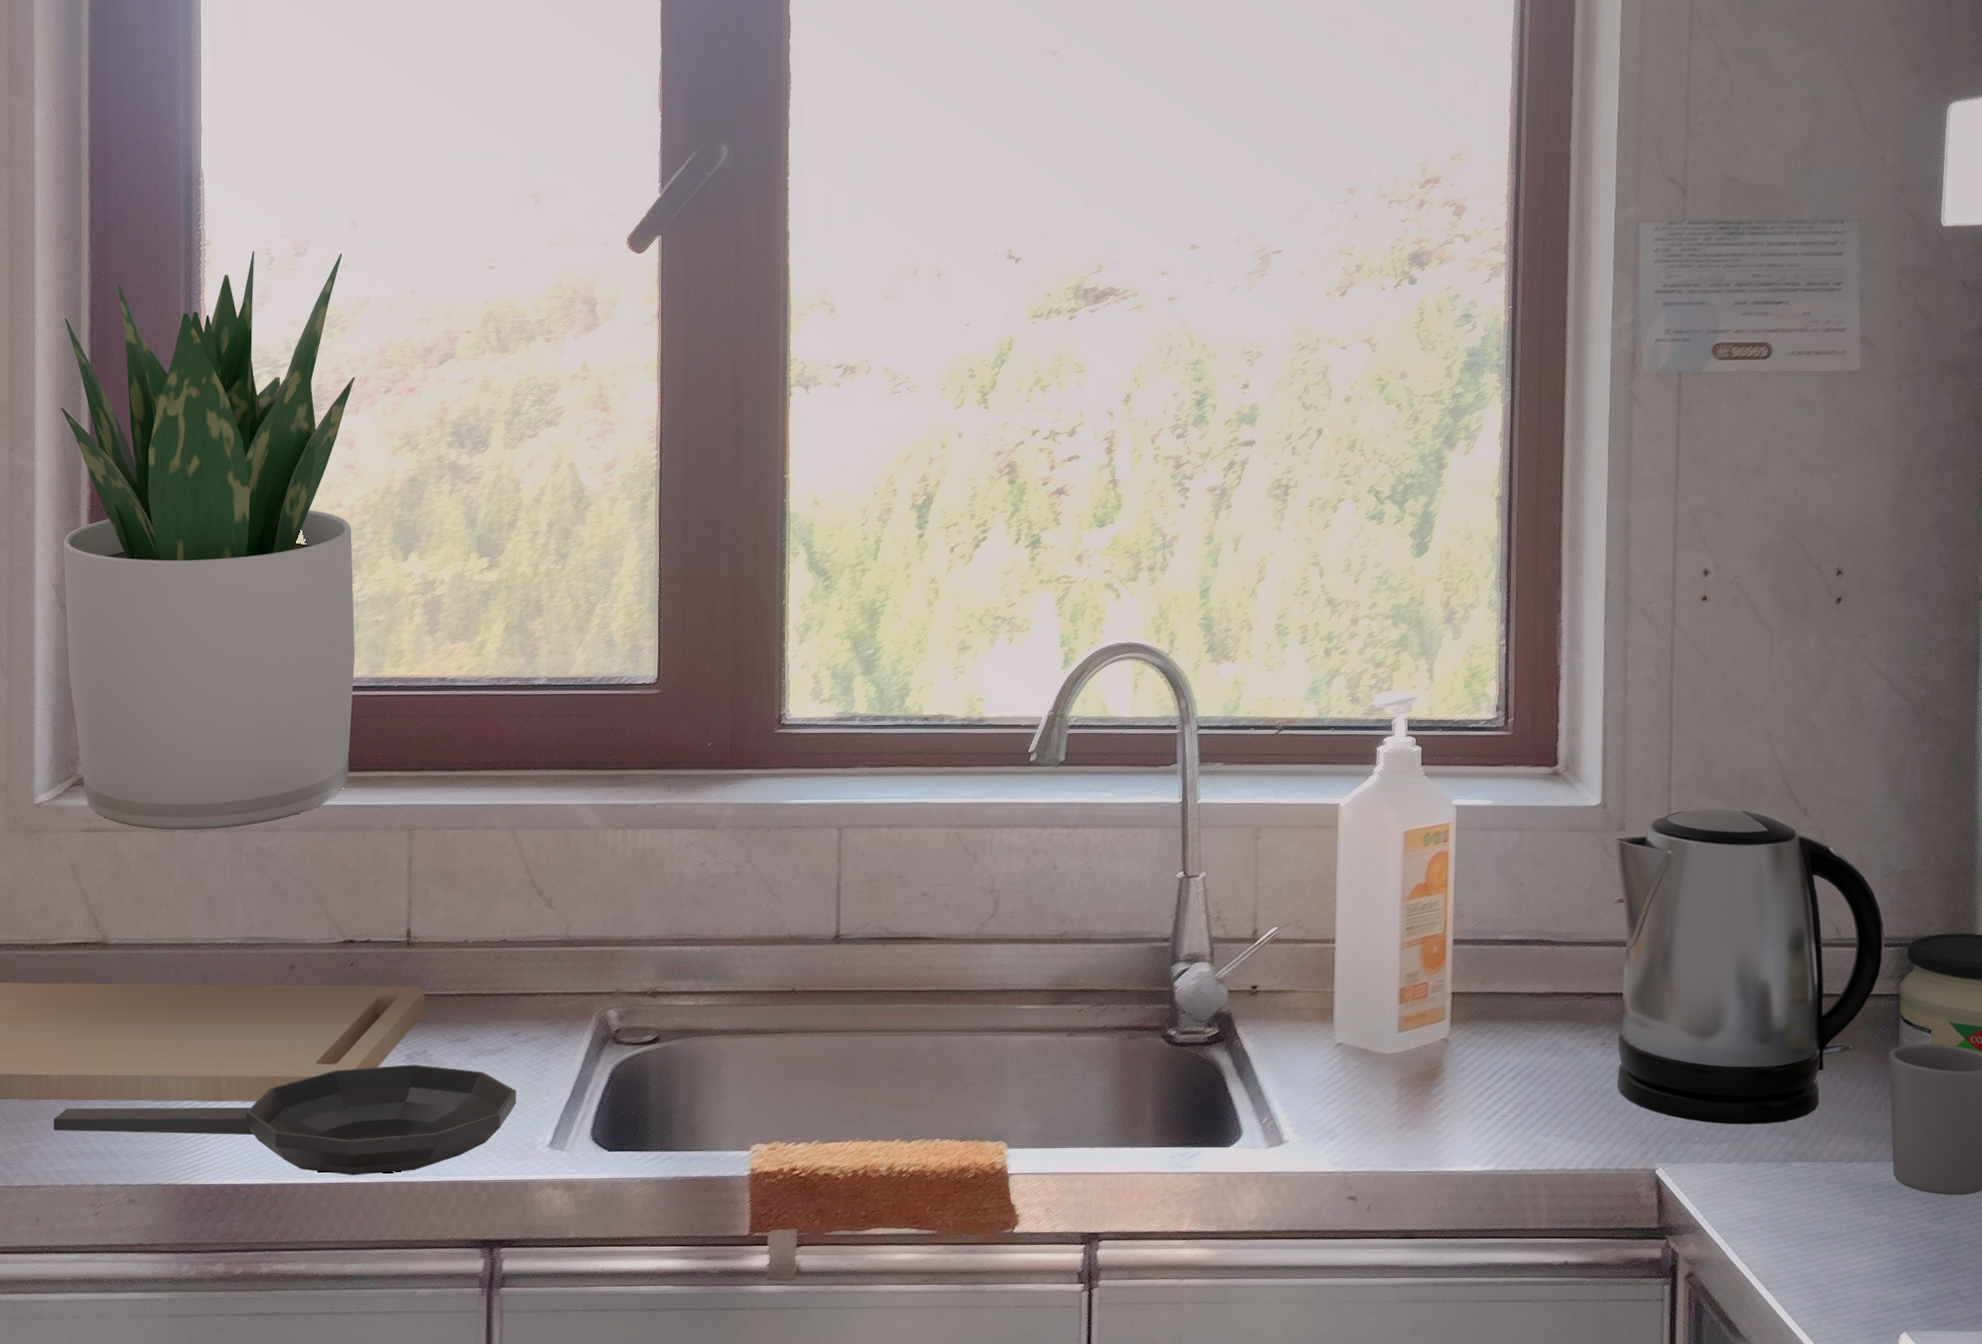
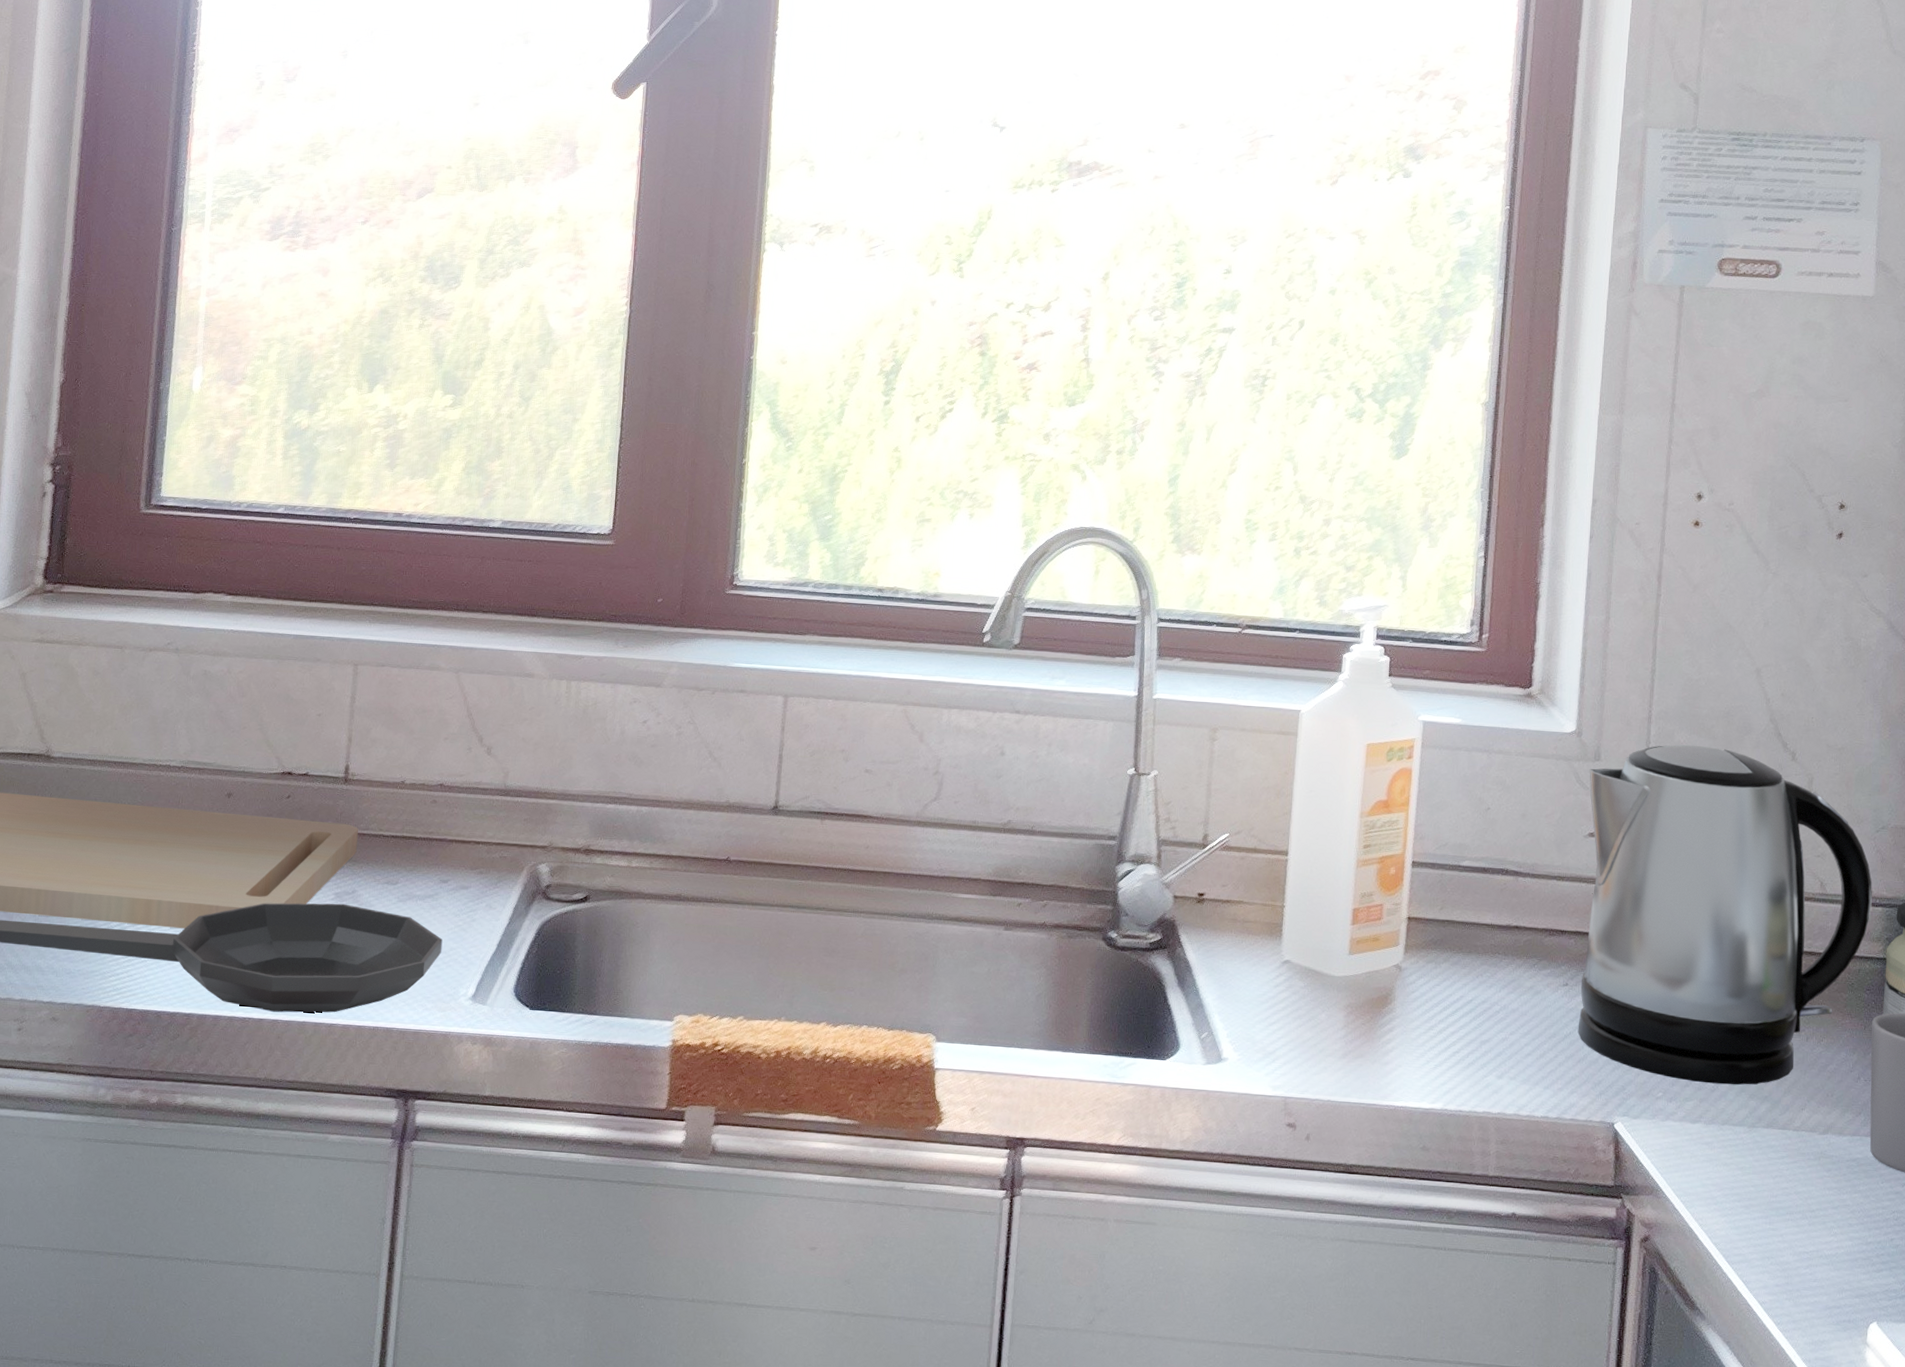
planter: present [61,250,355,830] -> none [34,74,334,650]

